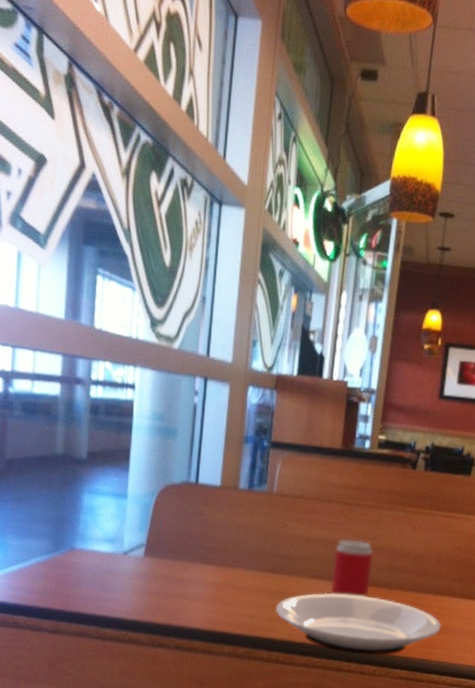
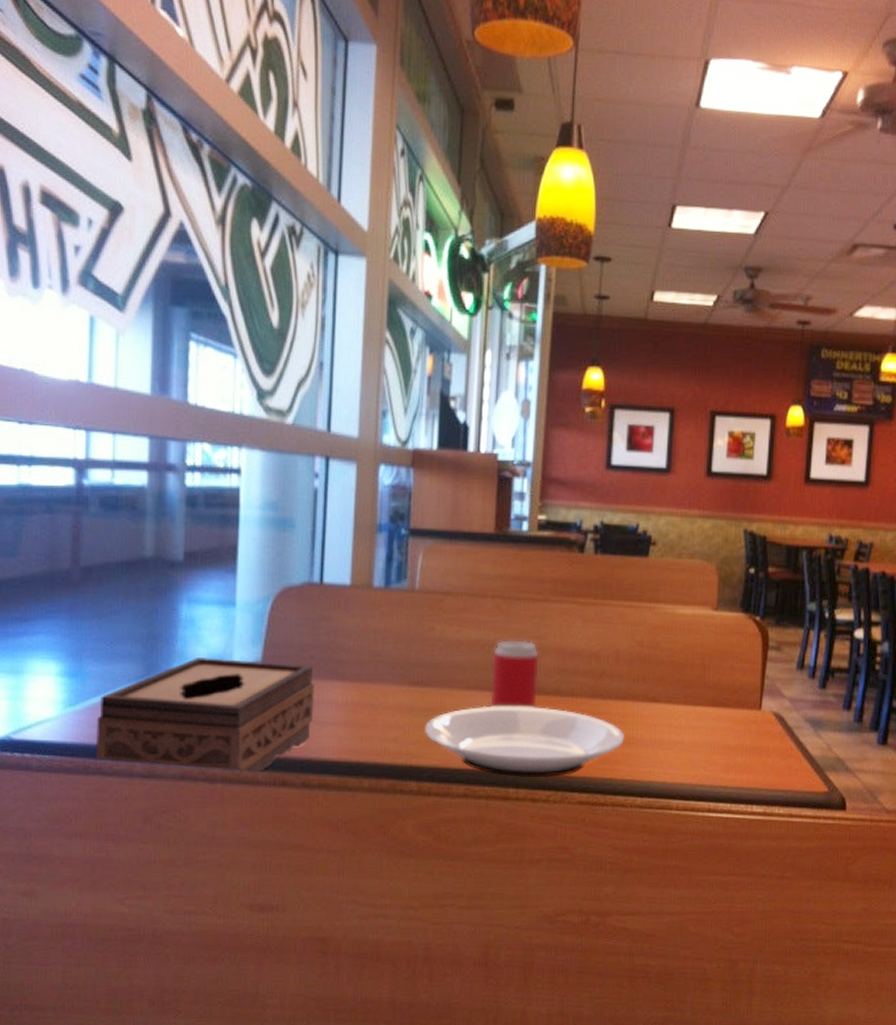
tissue box: none [13,538,188,636] -> present [95,658,315,774]

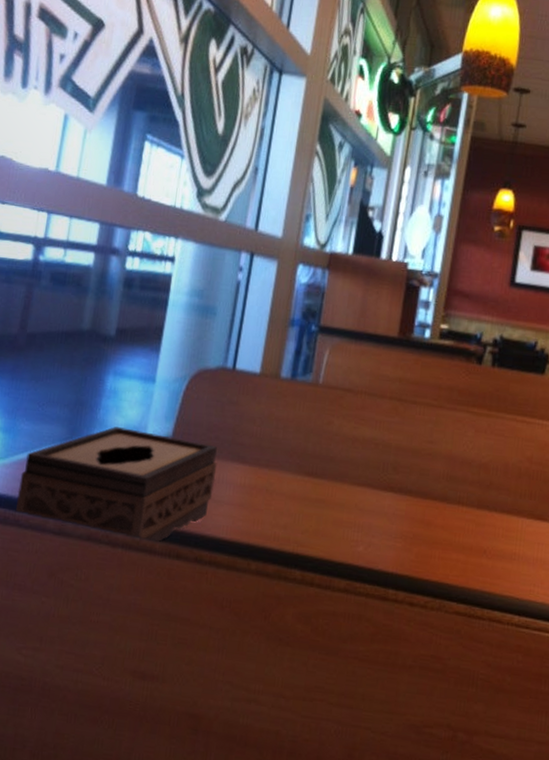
plate: present [425,705,625,778] -> none [314,503,507,584]
beverage can: present [489,638,540,708] -> none [377,440,431,512]

